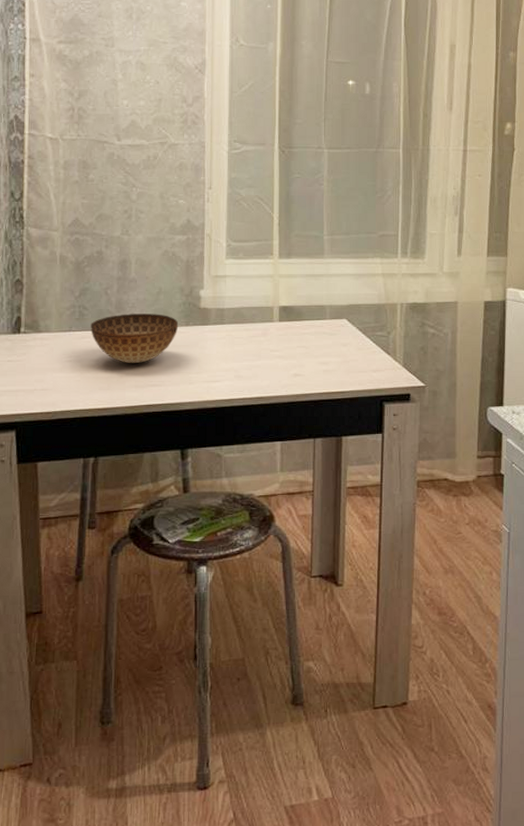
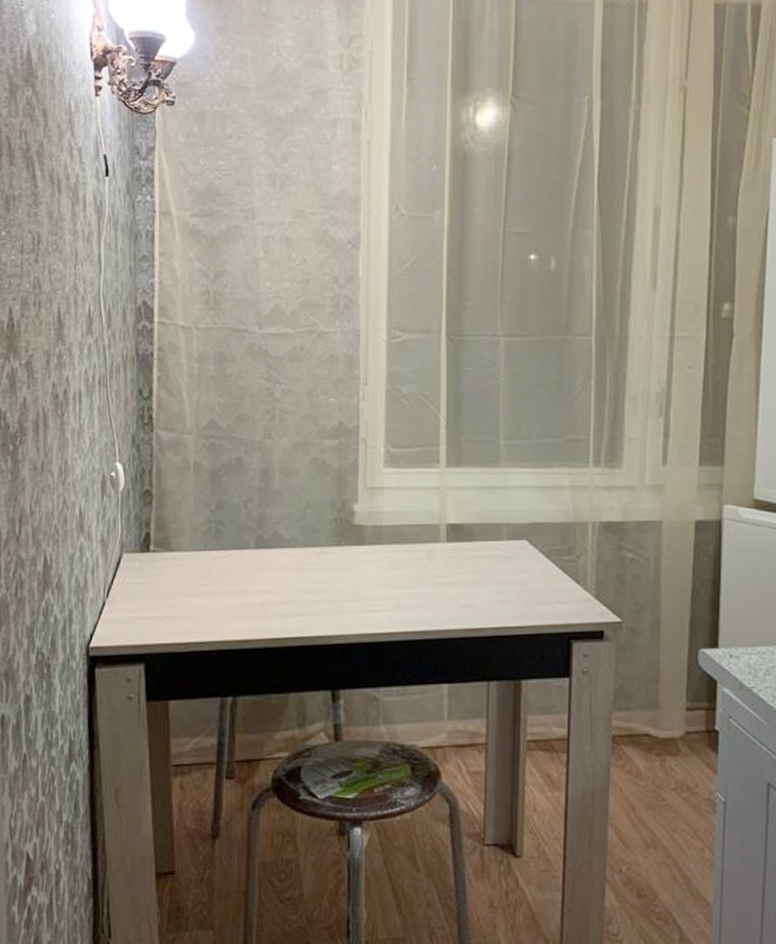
bowl: present [91,314,179,363] -> none [228,531,329,588]

